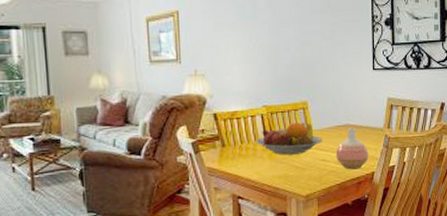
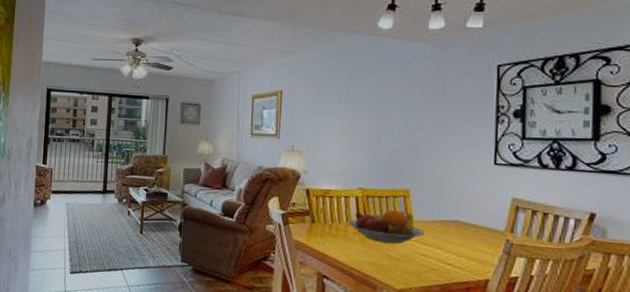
vase: present [335,127,369,170] -> none [439,224,483,273]

